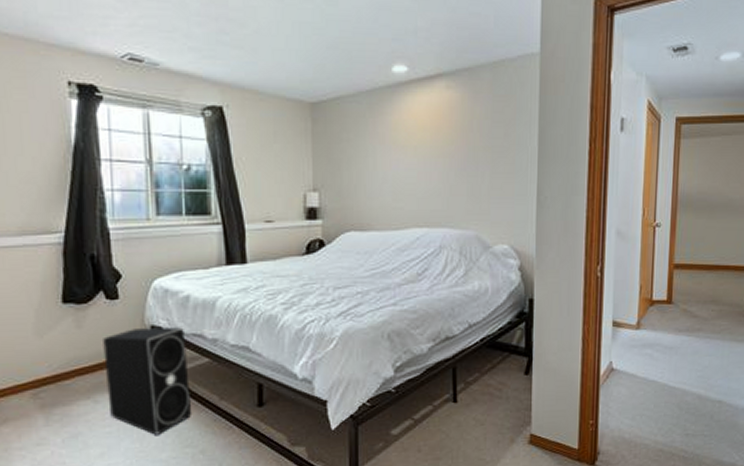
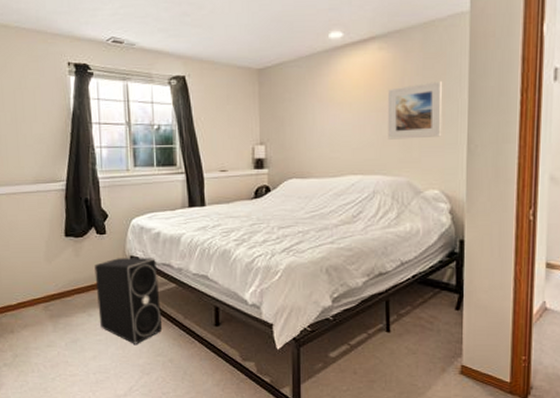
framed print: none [456,127,513,189] -> present [388,81,443,140]

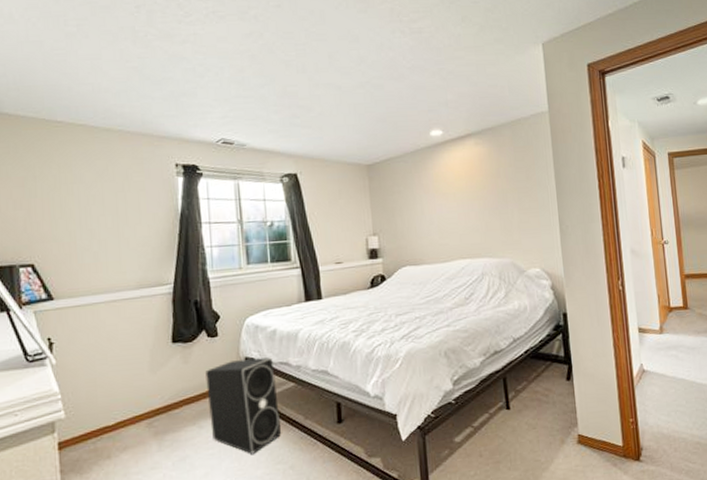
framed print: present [388,81,443,140] -> none [487,171,537,225]

